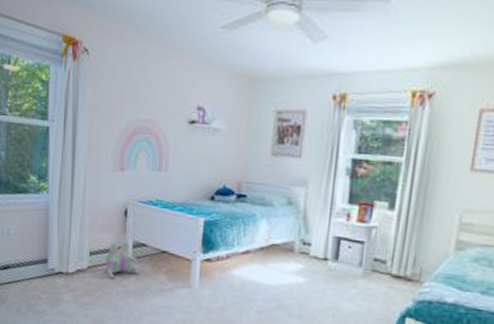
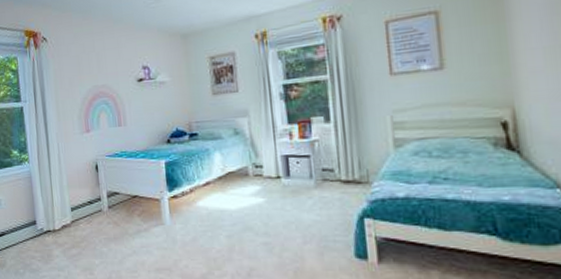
plush toy: present [106,242,141,279] -> none [86,194,118,228]

